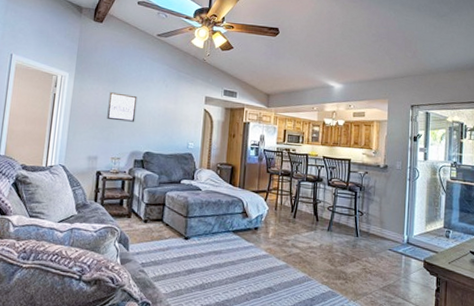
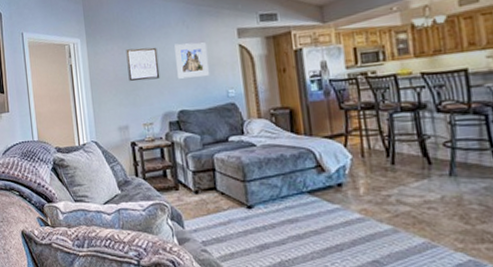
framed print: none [150,97,179,129] -> present [174,42,209,79]

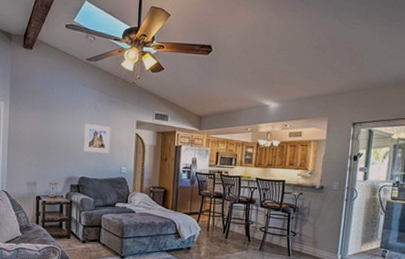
wall art: present [126,47,160,81] -> none [42,120,70,149]

